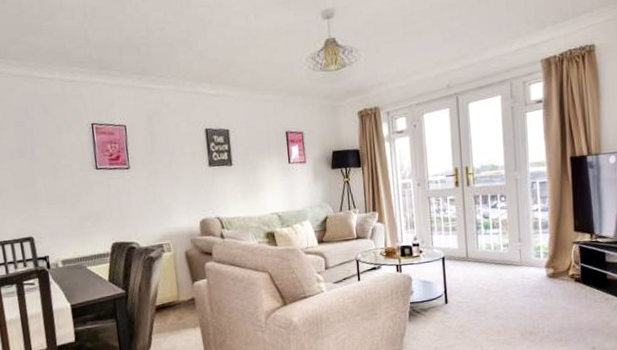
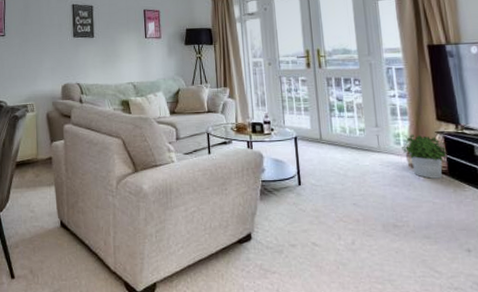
potted plant: none [541,245,582,287] -> present [402,134,447,179]

